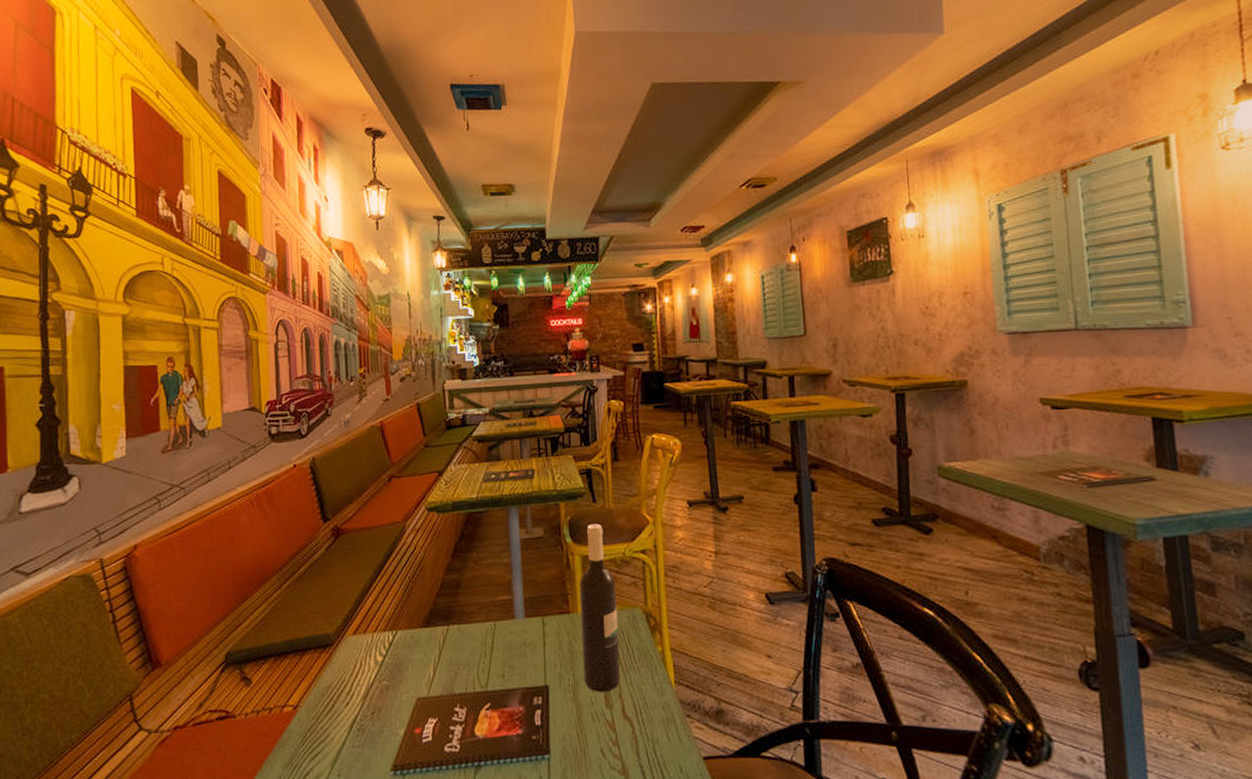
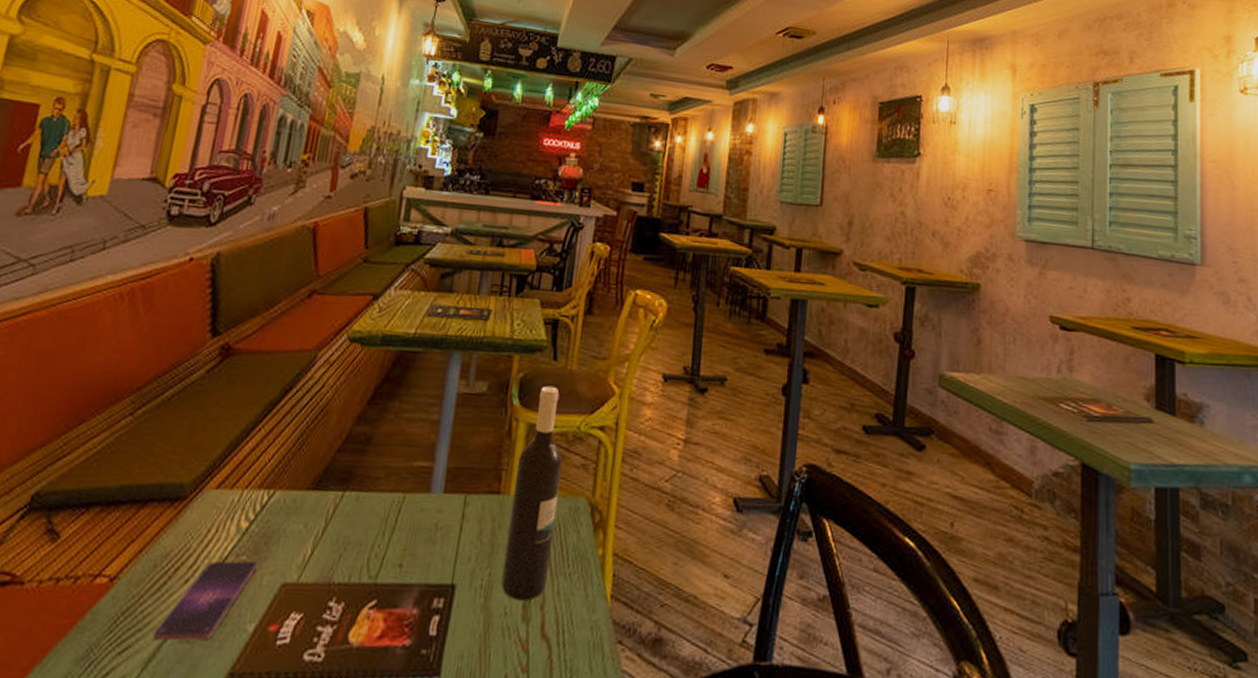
smartphone: none [333,684,396,747] -> present [153,561,257,641]

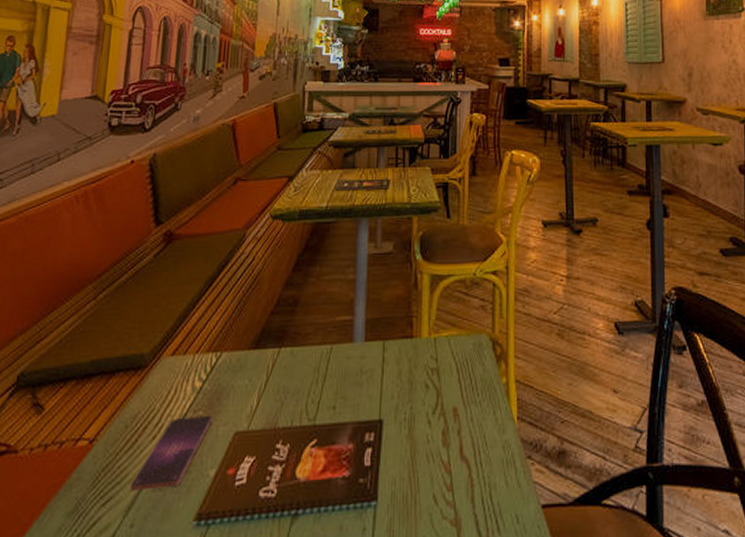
wine bottle: present [501,385,563,601] -> none [422,240,464,428]

